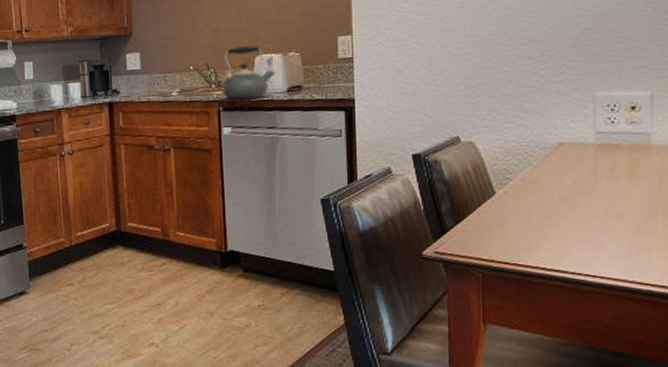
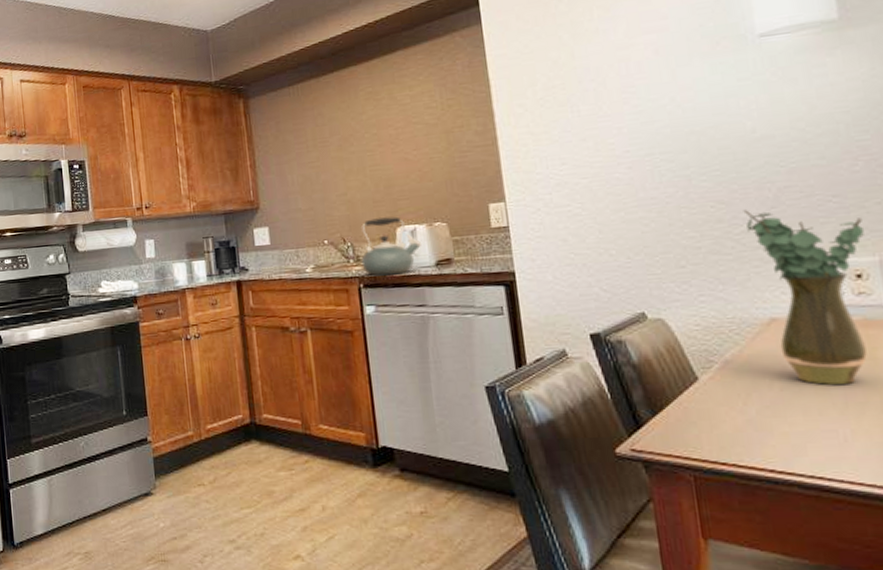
vase: none [549,48,642,199] -> present [743,210,867,385]

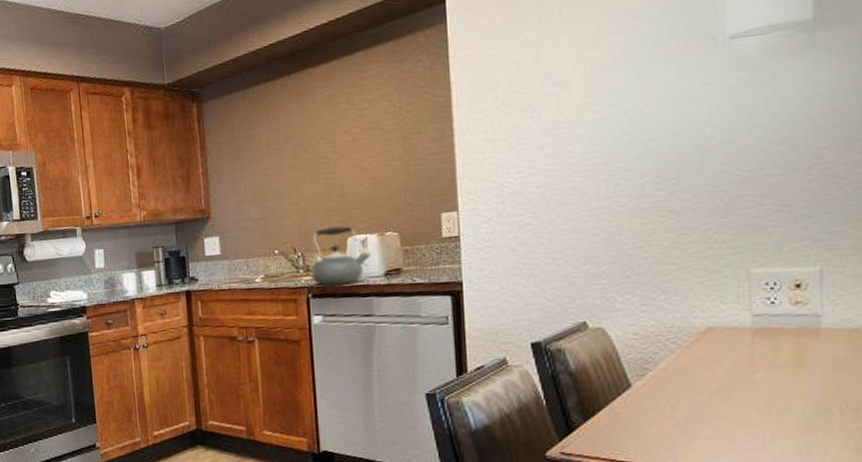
vase: present [743,210,867,385] -> none [693,219,808,391]

